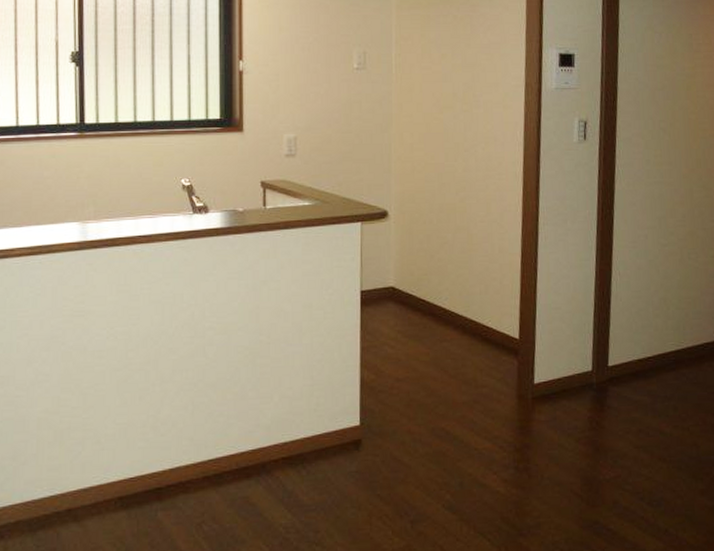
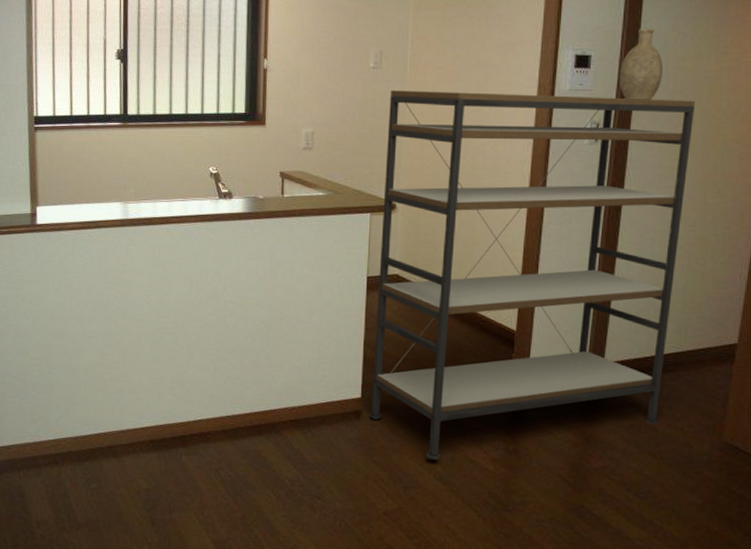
shelving unit: none [370,92,675,488] -> present [369,90,696,461]
decorative vase: none [602,28,643,97] -> present [620,29,664,100]

